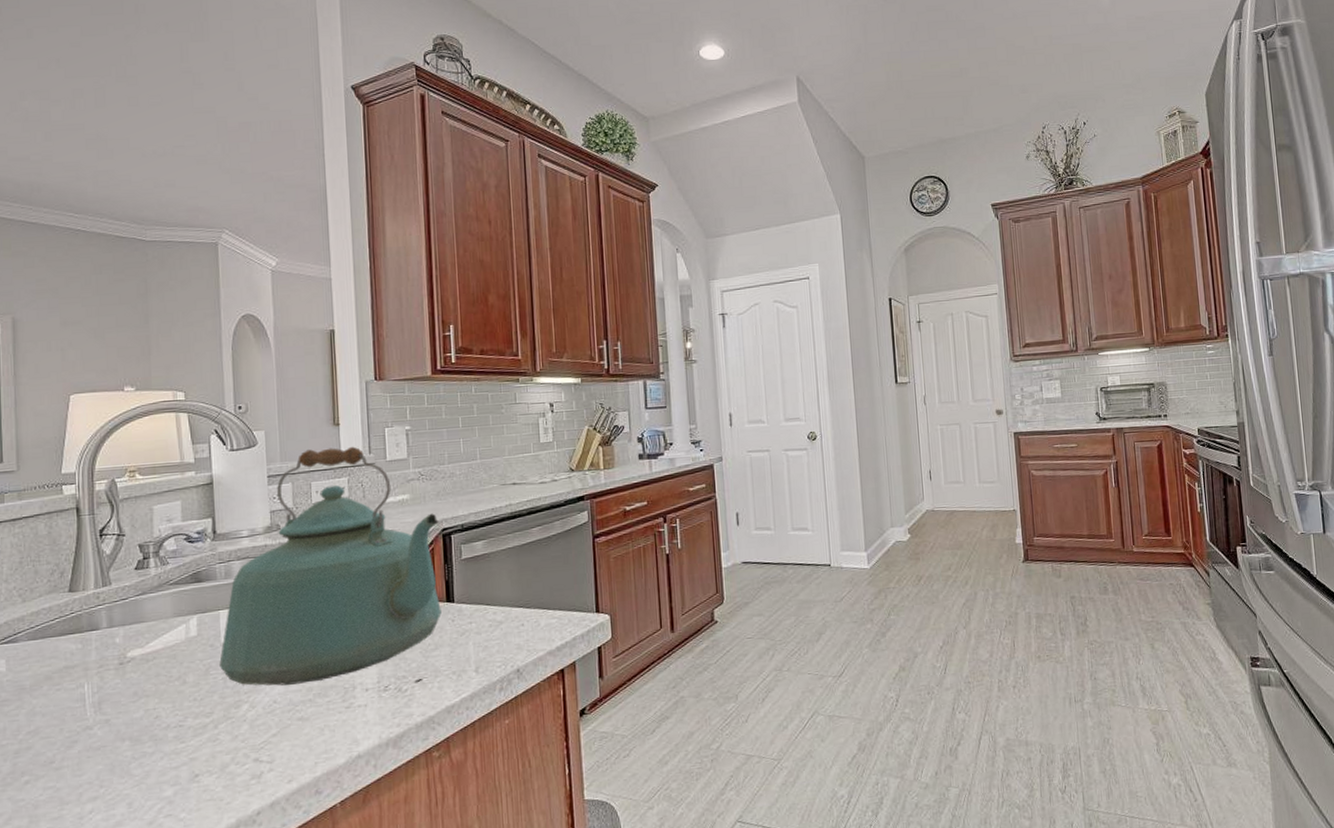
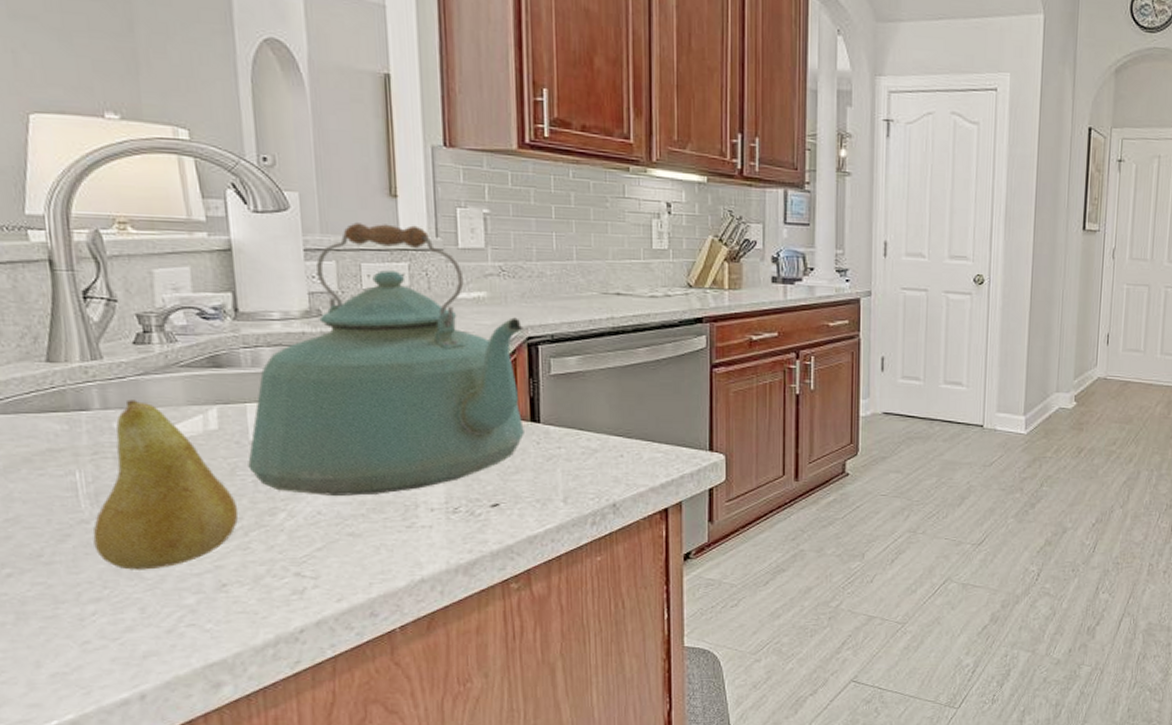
fruit: none [94,617,211,769] -> present [92,399,239,570]

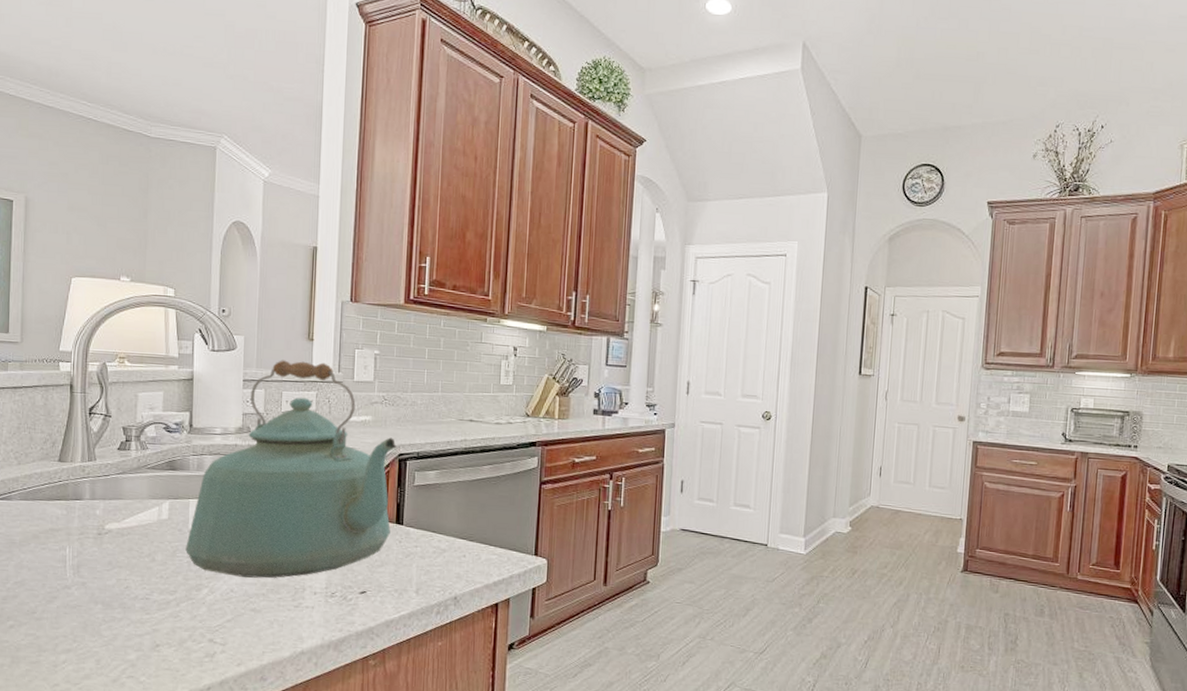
fruit: present [92,399,239,570] -> none [71,493,175,629]

